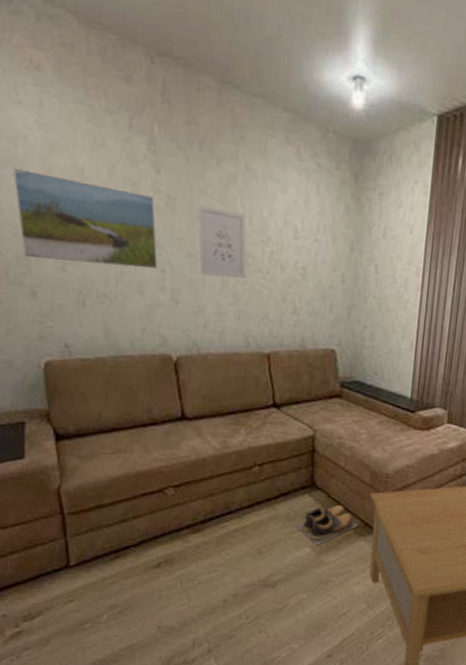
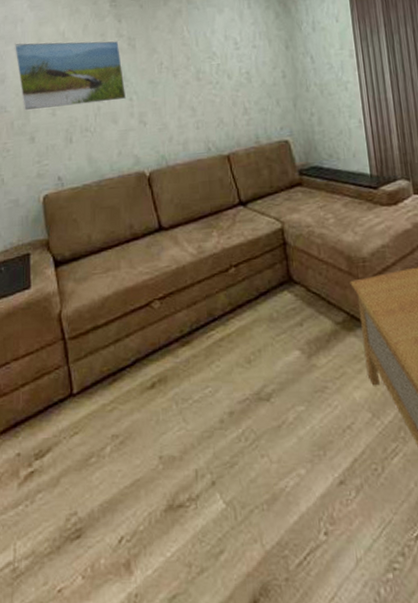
wall art: present [198,205,246,279] -> none [154,38,199,96]
shoes: present [295,505,358,546] -> none [280,299,344,347]

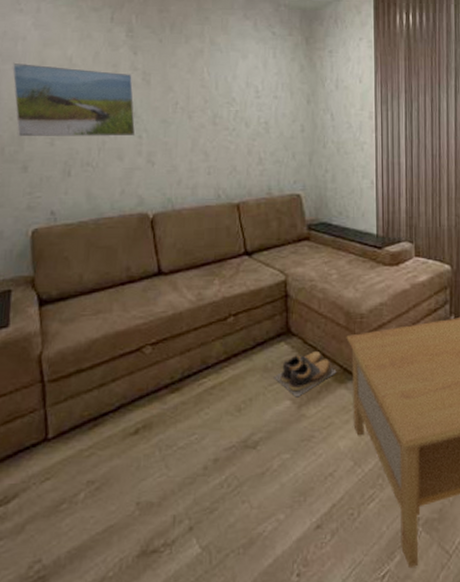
shoes: none [280,299,344,347] -> present [274,352,337,398]

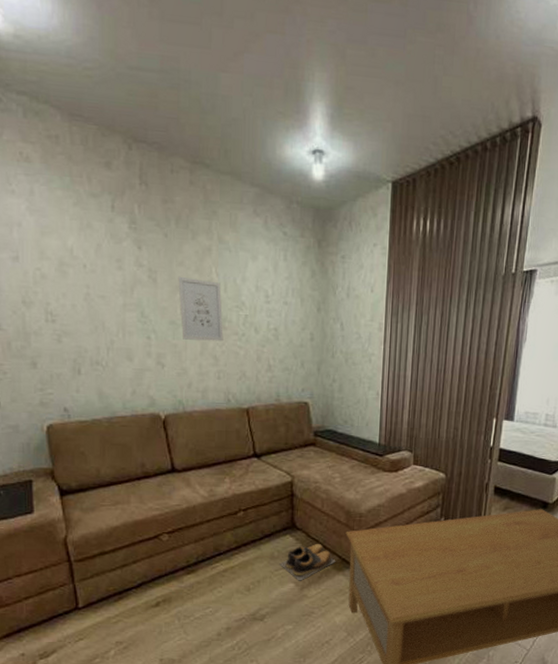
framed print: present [12,62,136,137] -> none [9,251,144,337]
wall art: none [171,77,214,137] -> present [178,276,224,342]

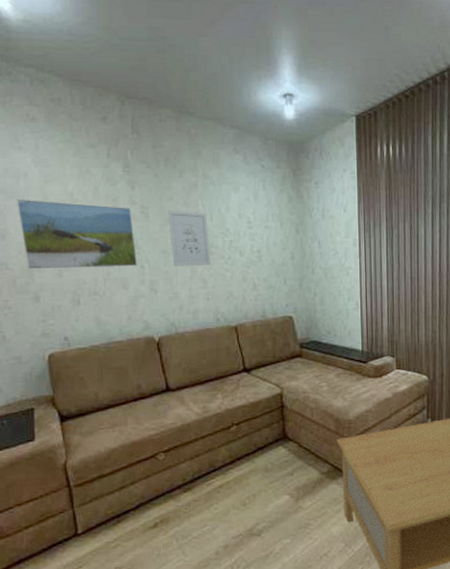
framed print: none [9,251,144,337] -> present [16,198,138,270]
shoes: present [279,544,336,581] -> none [273,453,329,493]

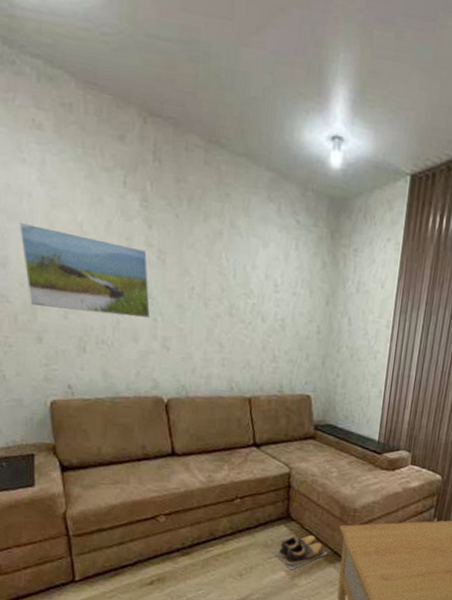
wall art: present [168,210,211,266] -> none [187,259,230,329]
shoes: none [273,453,329,493] -> present [272,535,328,570]

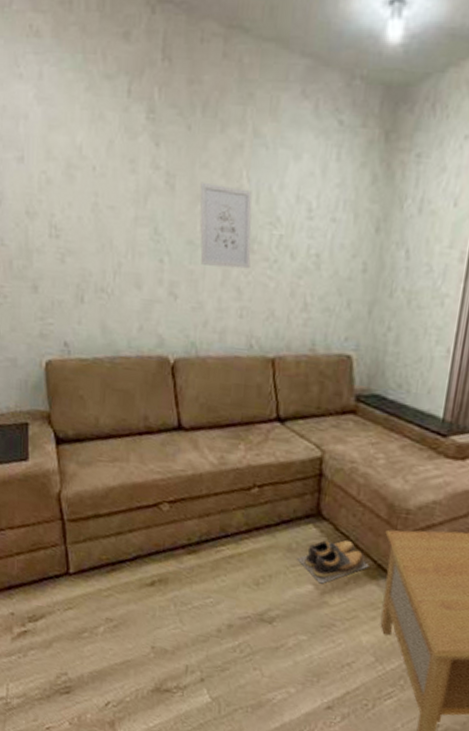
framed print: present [18,222,151,319] -> none [14,150,157,260]
wall art: none [187,259,230,329] -> present [200,181,252,269]

